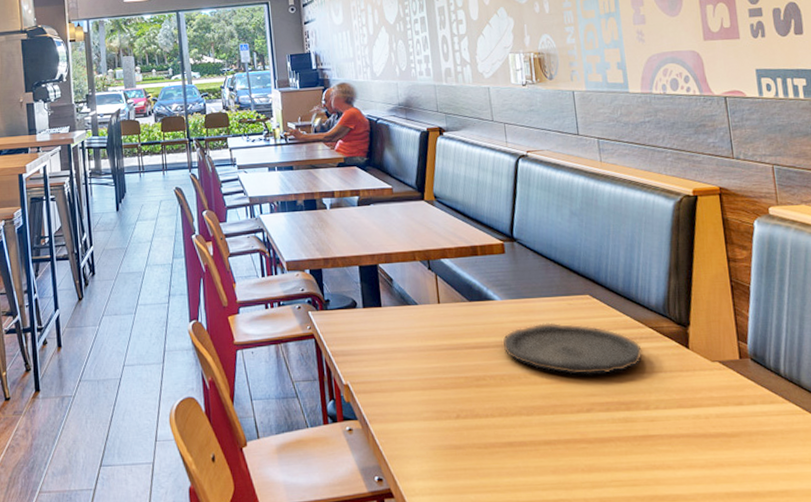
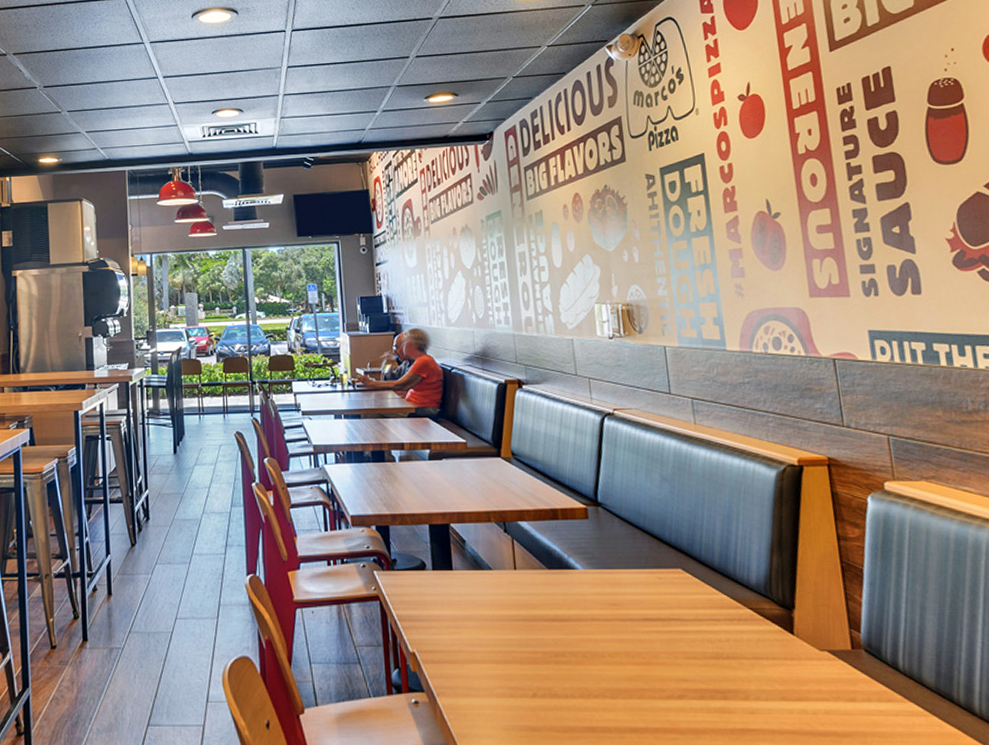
plate: present [503,322,643,375] -> none [585,597,741,658]

